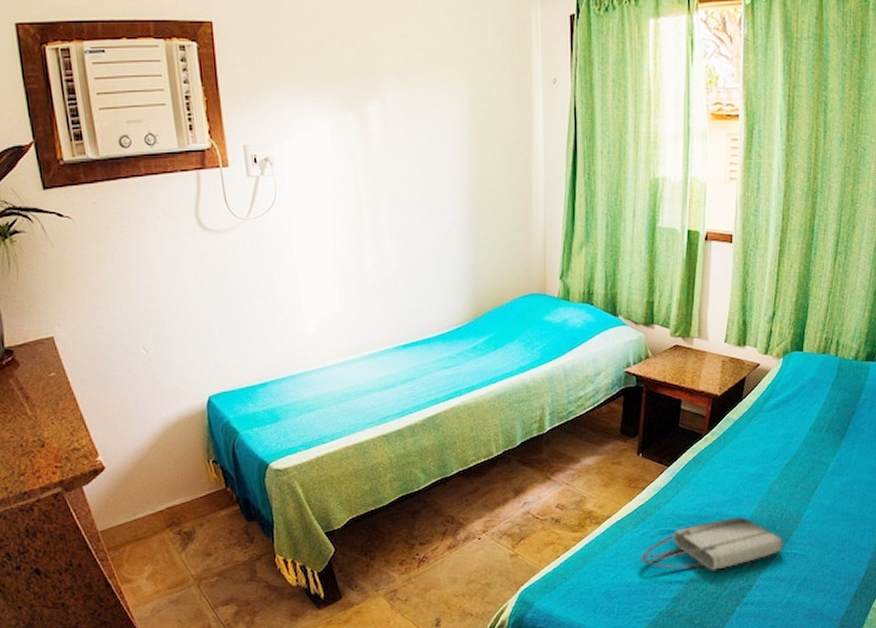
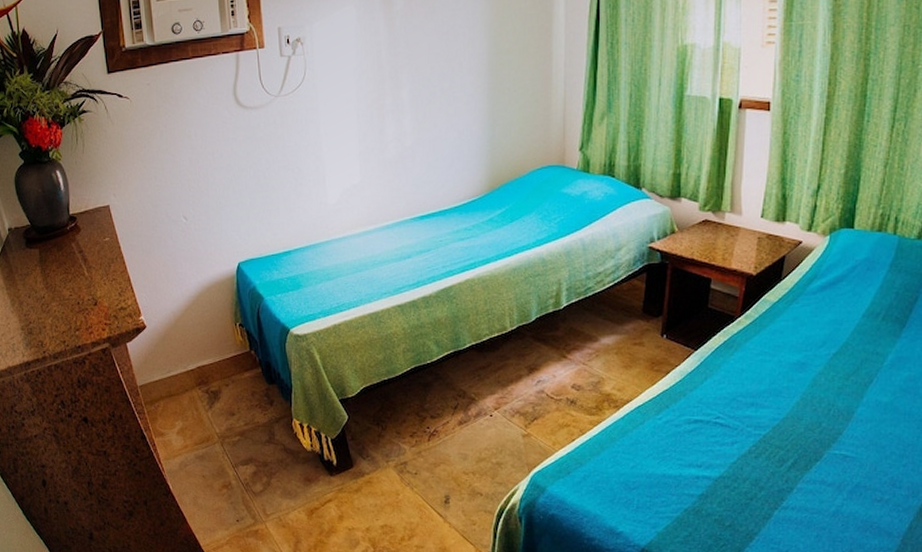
tote bag: present [641,516,783,571] -> none [664,409,830,469]

